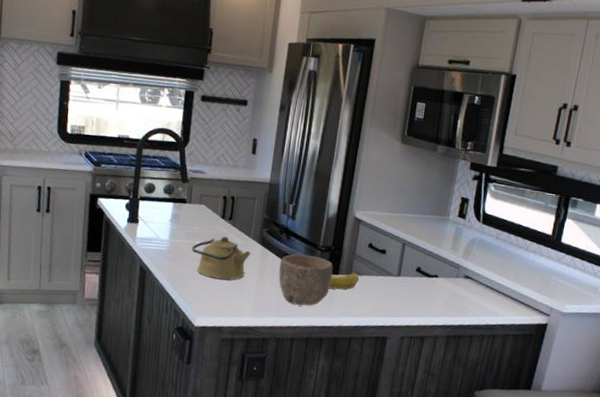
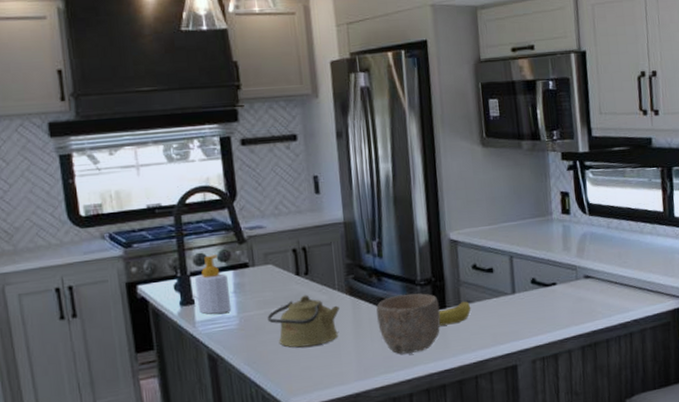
soap bottle: none [140,186,168,236] -> present [195,254,232,315]

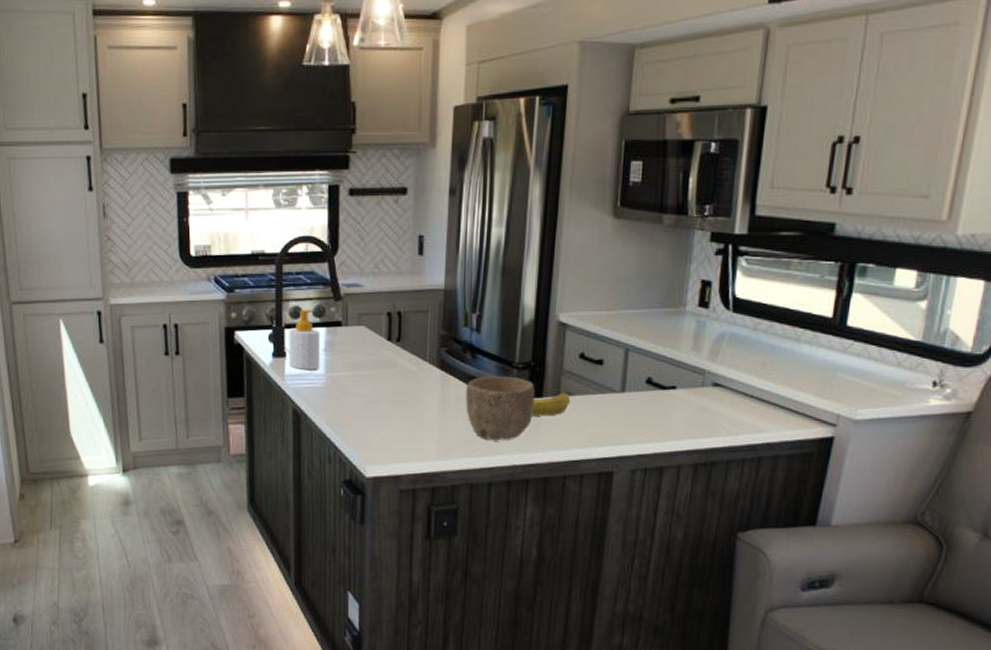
kettle: present [267,295,340,348] -> none [354,362,428,417]

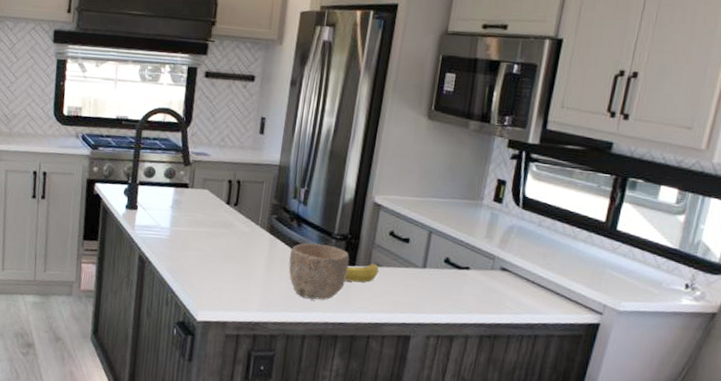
soap bottle: present [288,309,321,371] -> none [139,170,169,224]

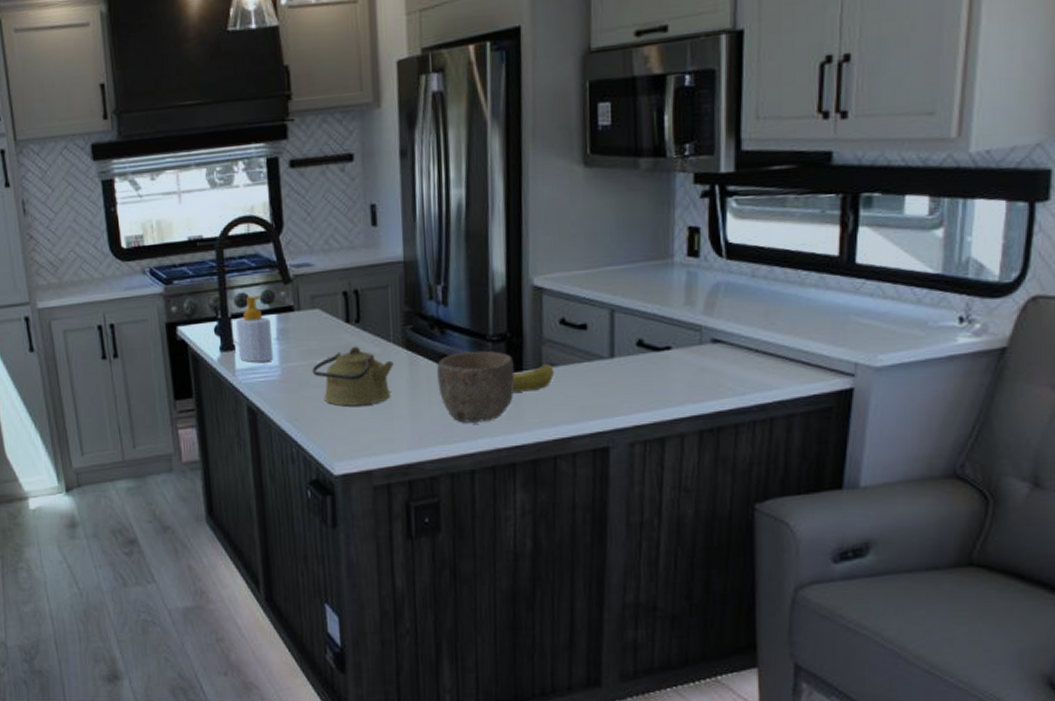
soap bottle: none [139,170,169,224] -> present [236,295,274,363]
kettle: none [194,223,258,271] -> present [312,346,394,406]

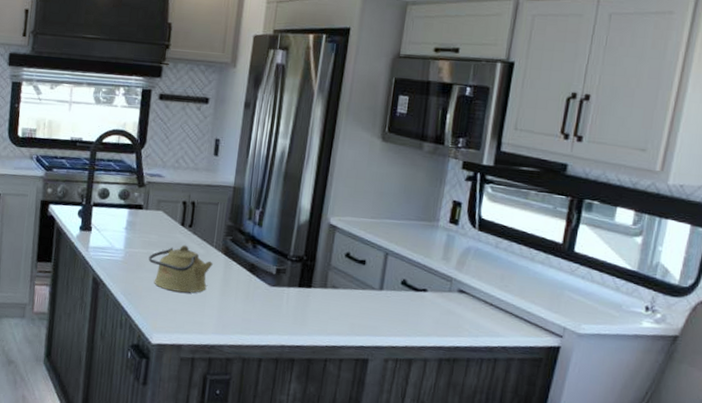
soap bottle: present [236,295,274,363] -> none [93,191,123,245]
bowl: present [437,350,515,423] -> none [244,264,306,323]
banana: present [512,363,555,392] -> none [300,285,336,305]

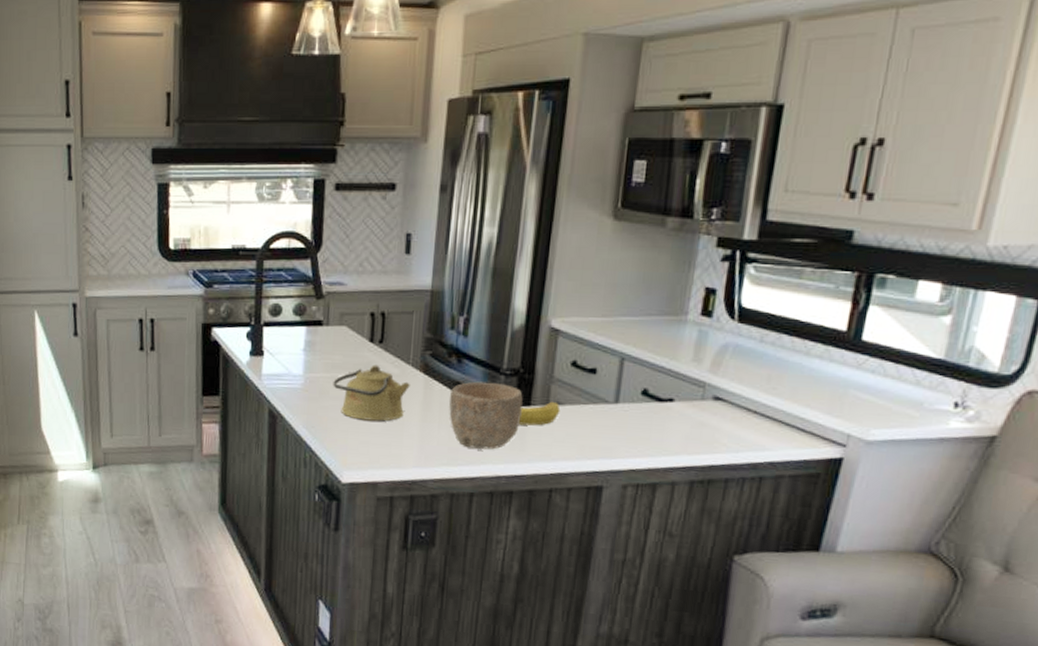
bowl: none [244,264,306,323] -> present [449,381,523,450]
banana: none [300,285,336,305] -> present [518,401,561,426]

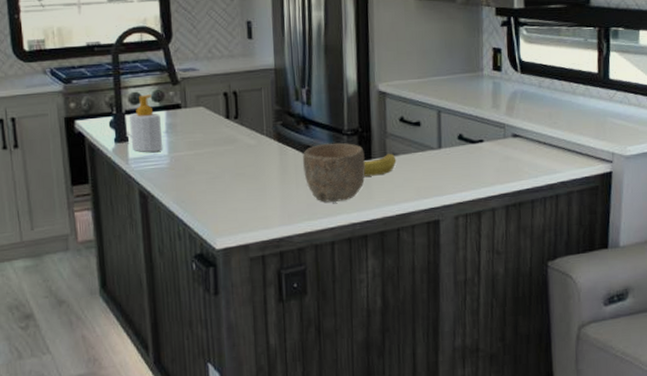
soap bottle: none [266,307,300,371] -> present [130,94,163,153]
kettle: present [333,365,410,421] -> none [197,138,267,190]

